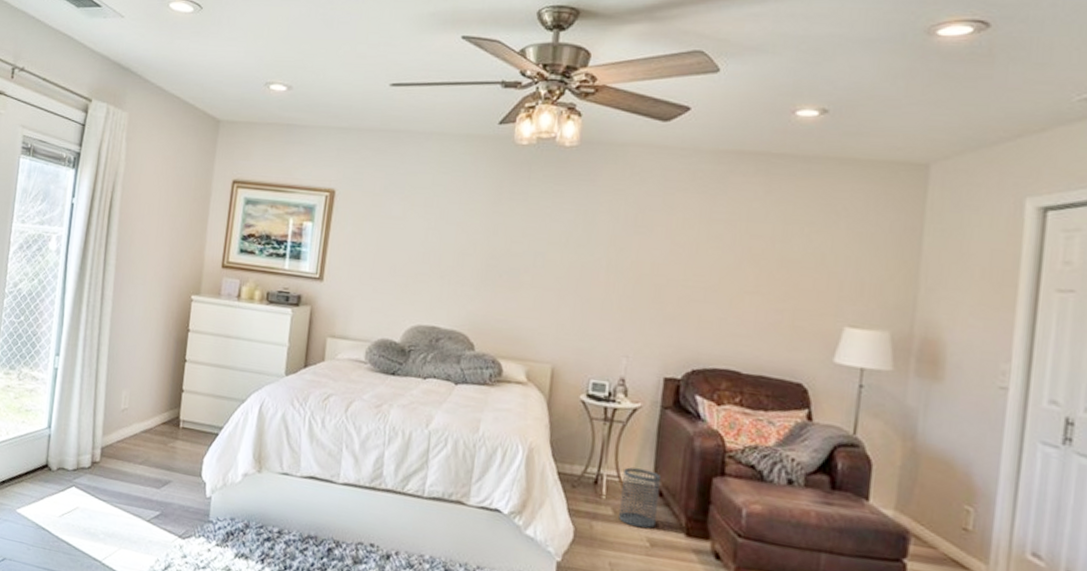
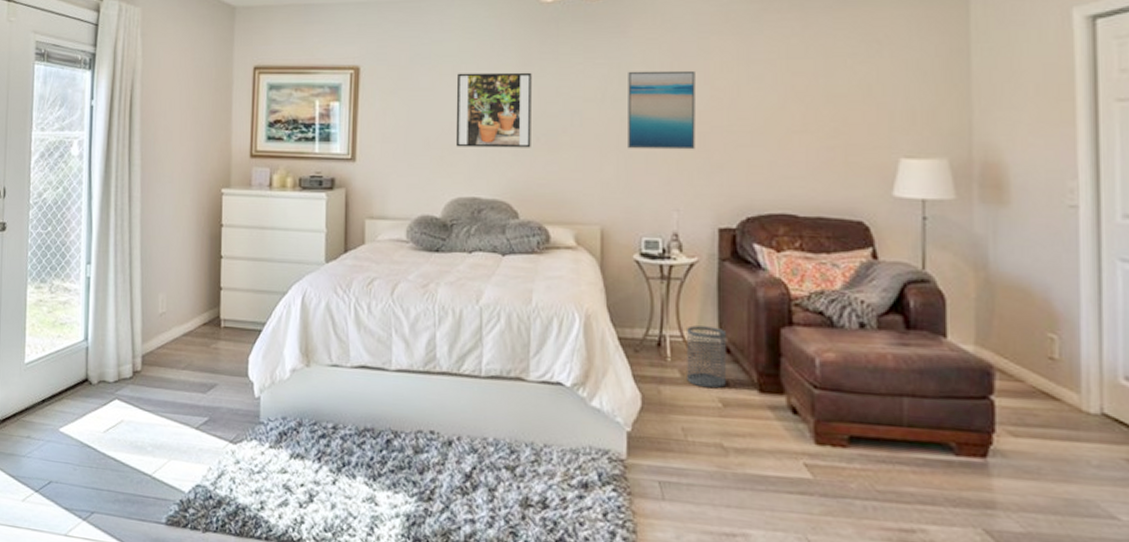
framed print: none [420,205,501,284] -> present [455,72,532,148]
wall art: none [585,219,658,301] -> present [628,70,695,150]

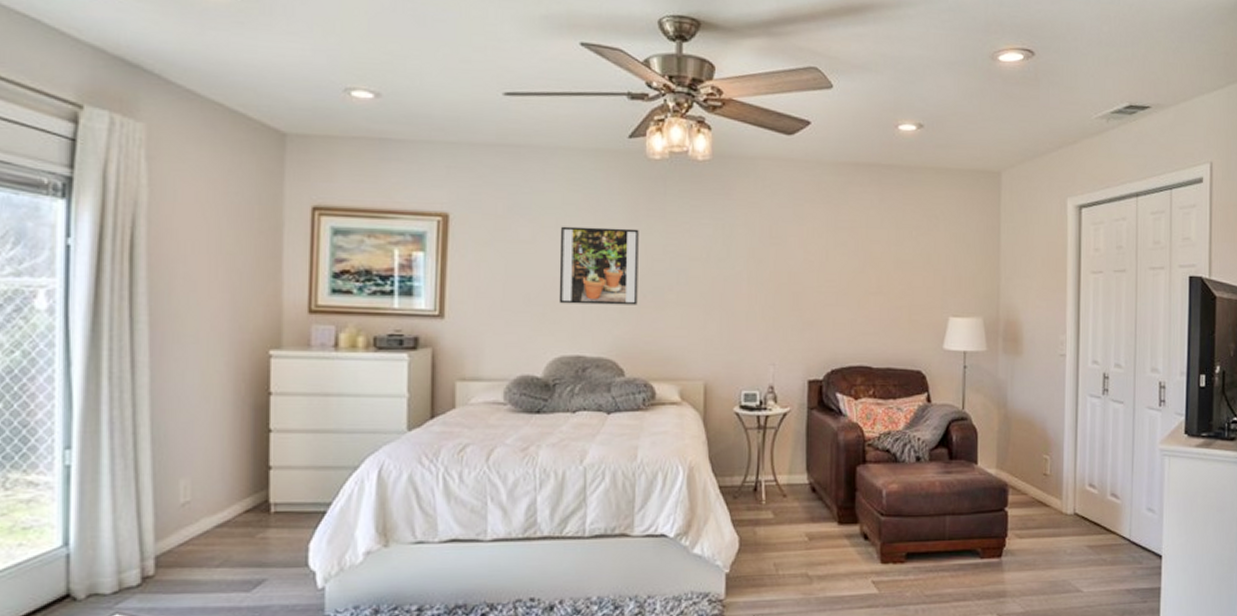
wall art: present [628,70,695,150] -> none [730,232,791,309]
wastebasket: present [687,325,727,389] -> none [779,469,813,525]

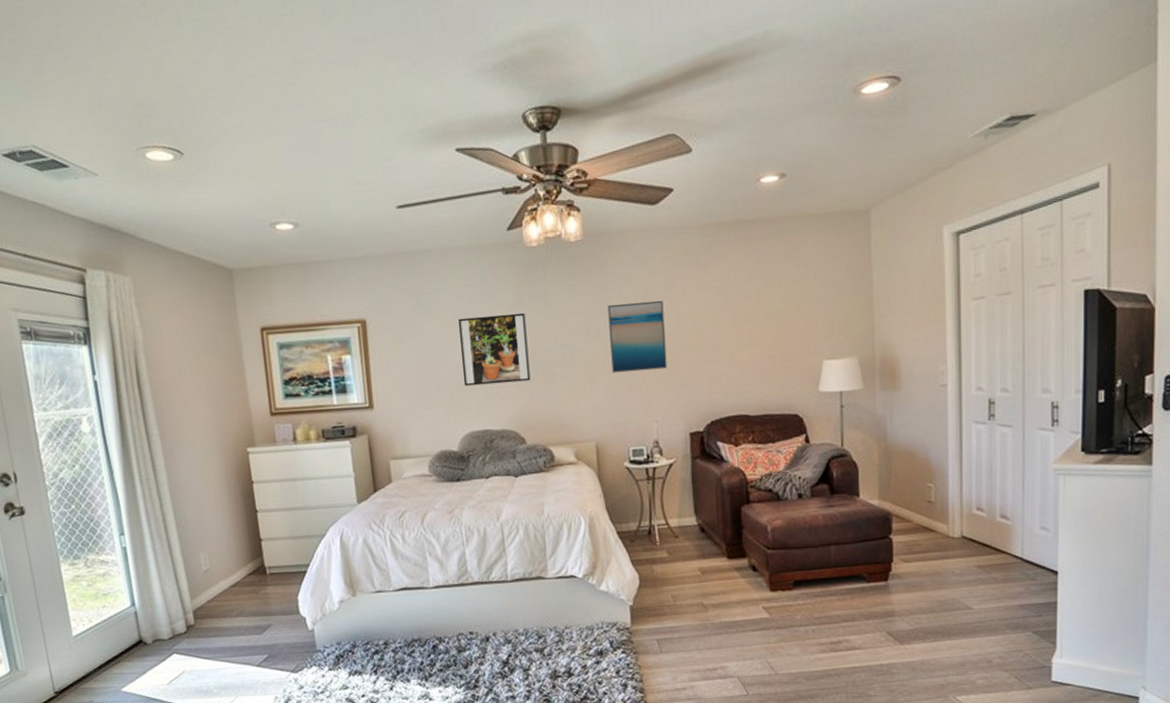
wall art: none [730,232,791,309] -> present [607,300,667,374]

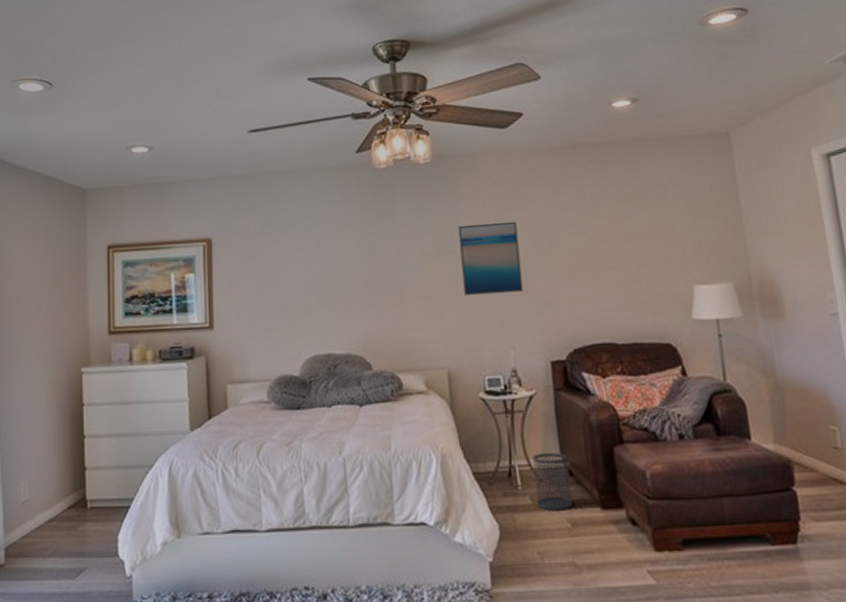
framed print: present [458,312,531,386] -> none [304,233,378,307]
wastebasket: none [670,513,703,562] -> present [533,453,572,511]

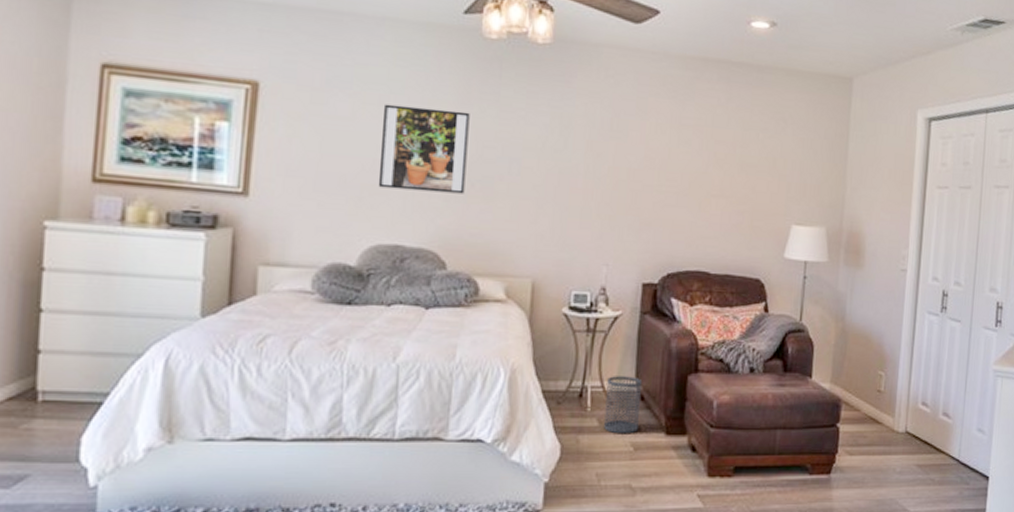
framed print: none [304,233,378,307] -> present [378,104,470,194]
wall art: present [458,221,523,296] -> none [564,122,633,207]

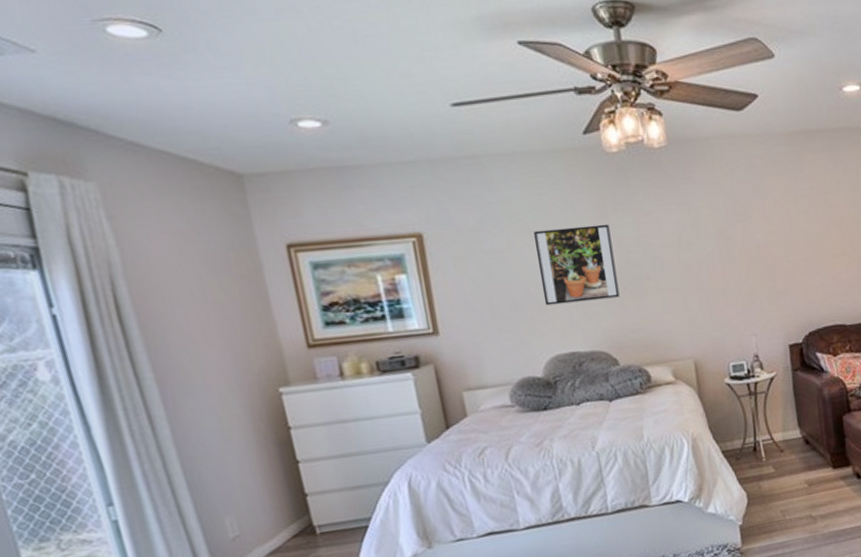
wastebasket: present [604,376,643,434] -> none [775,425,809,476]

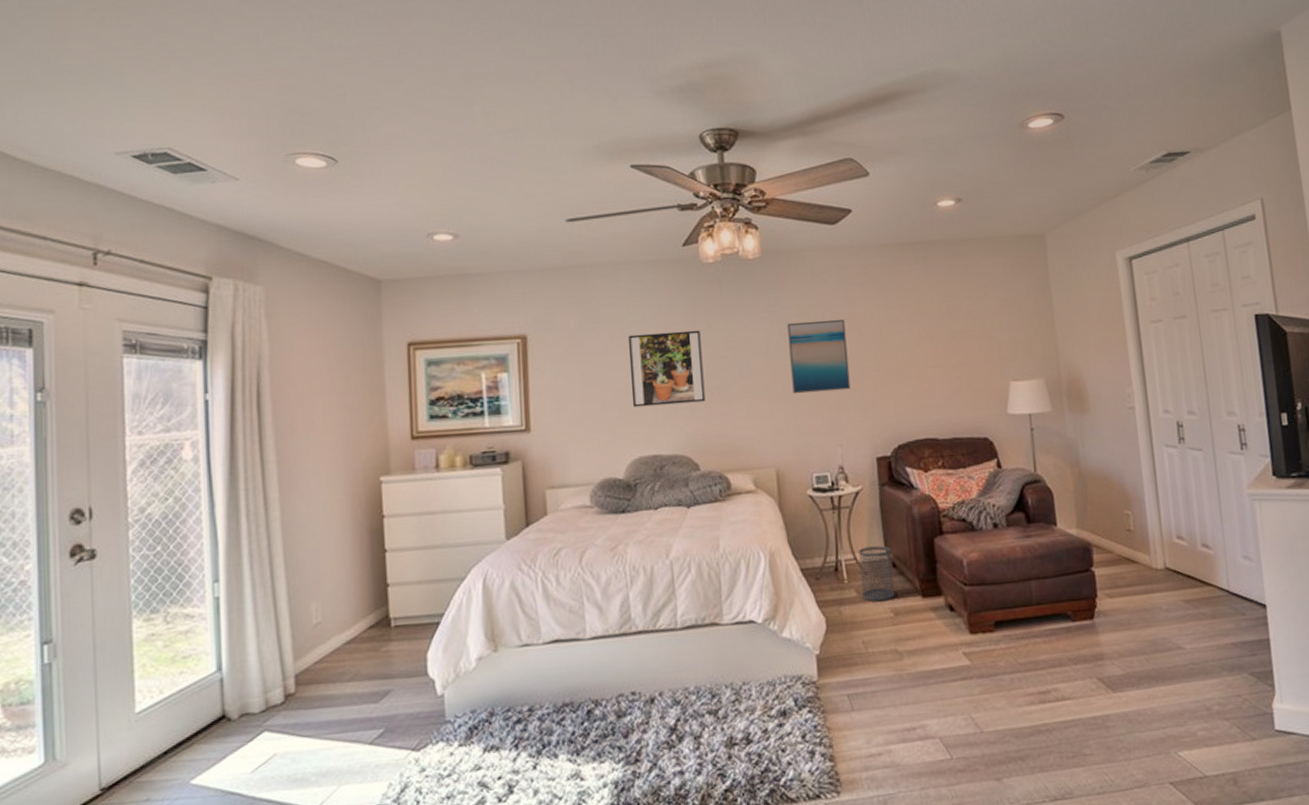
wall art: none [697,209,763,287] -> present [787,318,851,394]
wastebasket: none [775,425,809,476] -> present [858,546,895,602]

